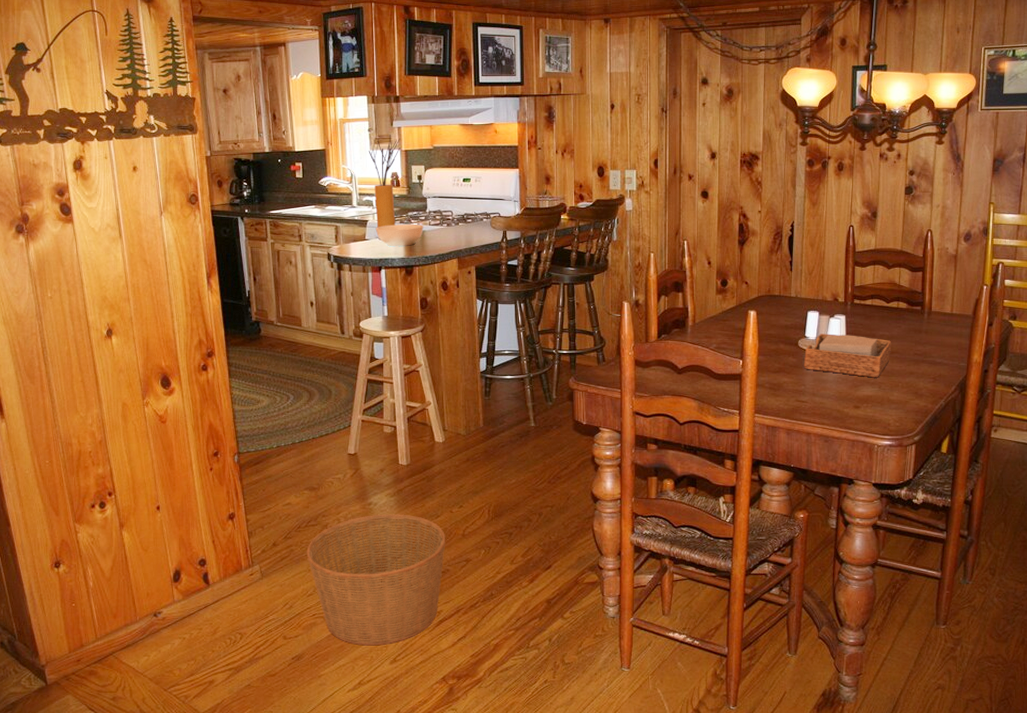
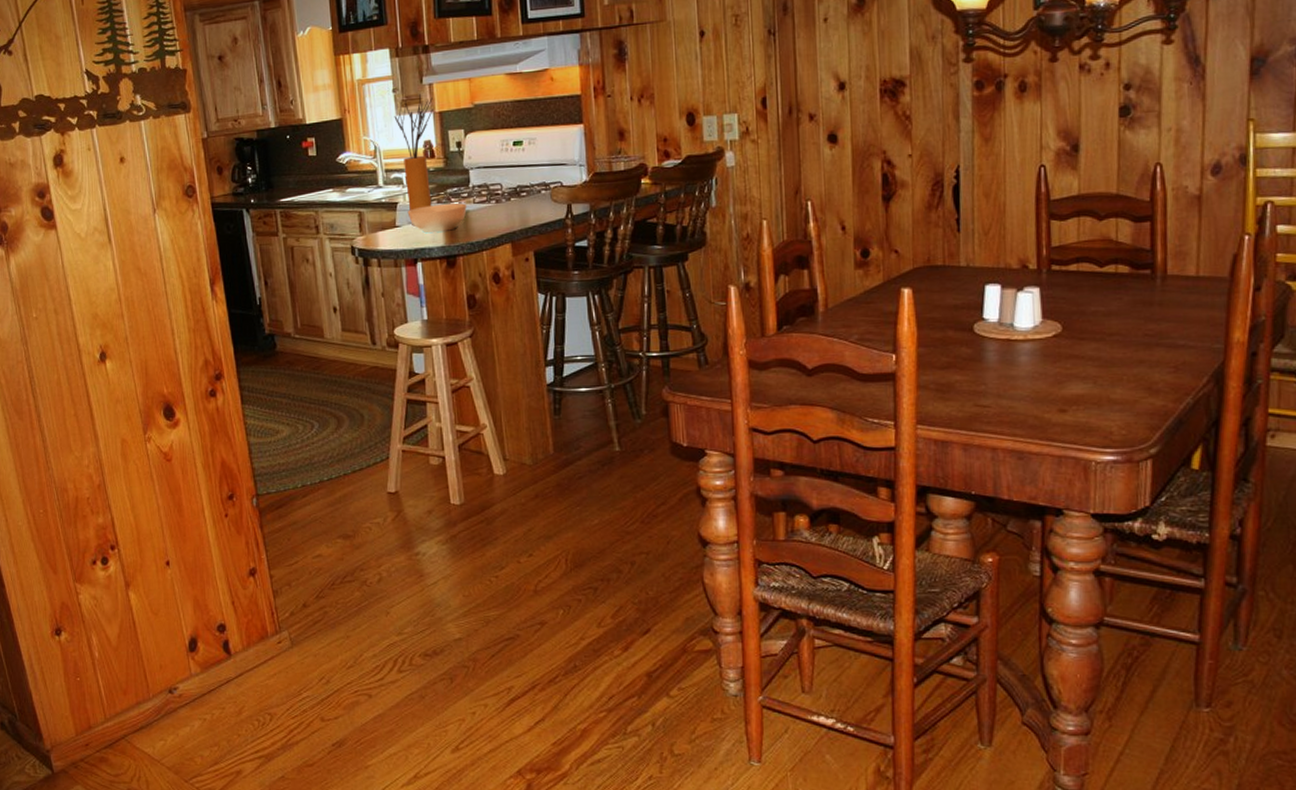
basket: present [306,514,446,646] -> none [343,566,514,730]
napkin holder: present [803,334,892,378] -> none [982,313,1111,371]

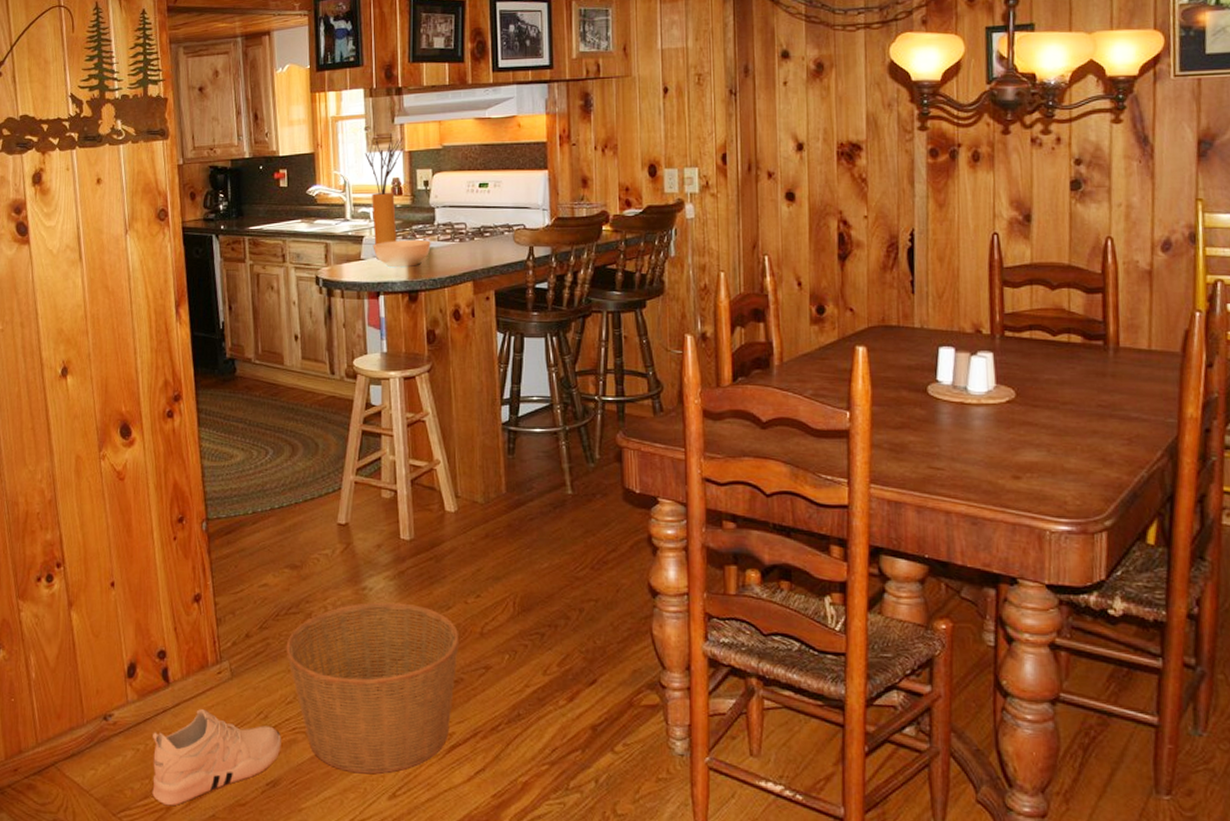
shoe: none [218,678,345,770] -> present [152,709,281,806]
basket: none [343,566,514,730] -> present [286,602,459,774]

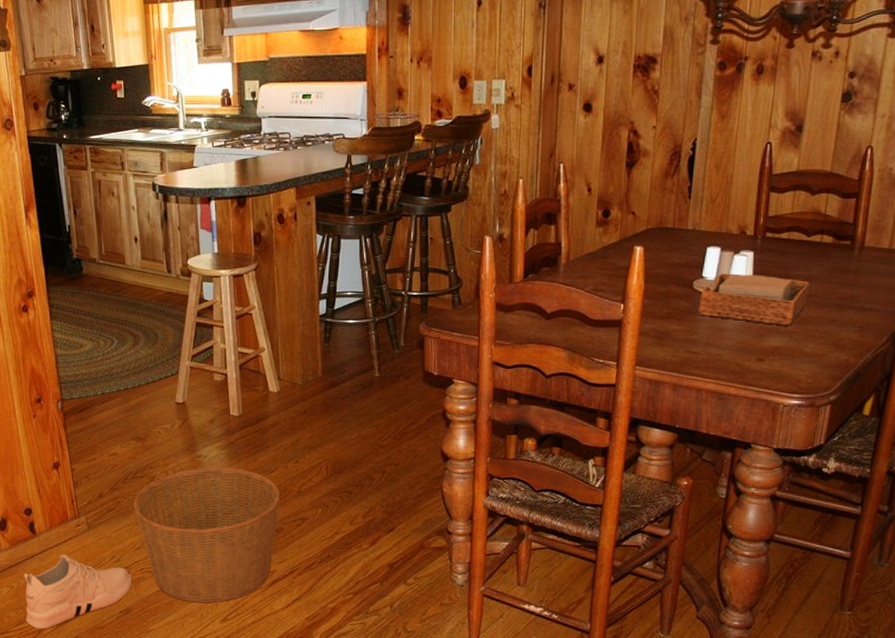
vase: present [365,133,403,259] -> none [196,45,232,167]
bowl: present [372,240,431,268] -> none [204,149,258,175]
napkin holder: none [936,377,1064,438] -> present [698,273,811,326]

